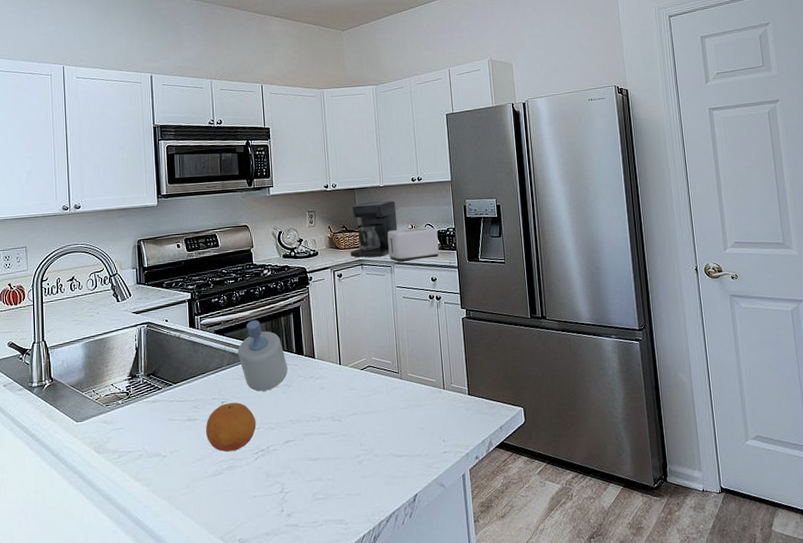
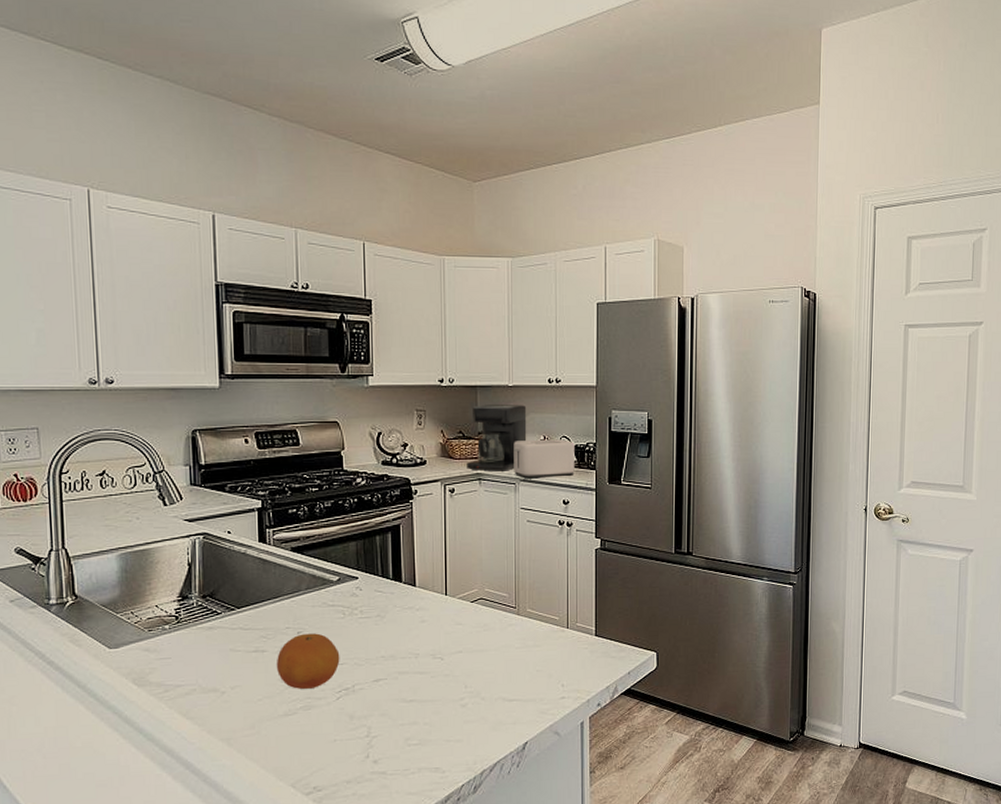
soap dispenser: present [237,320,288,391] -> none [319,538,381,622]

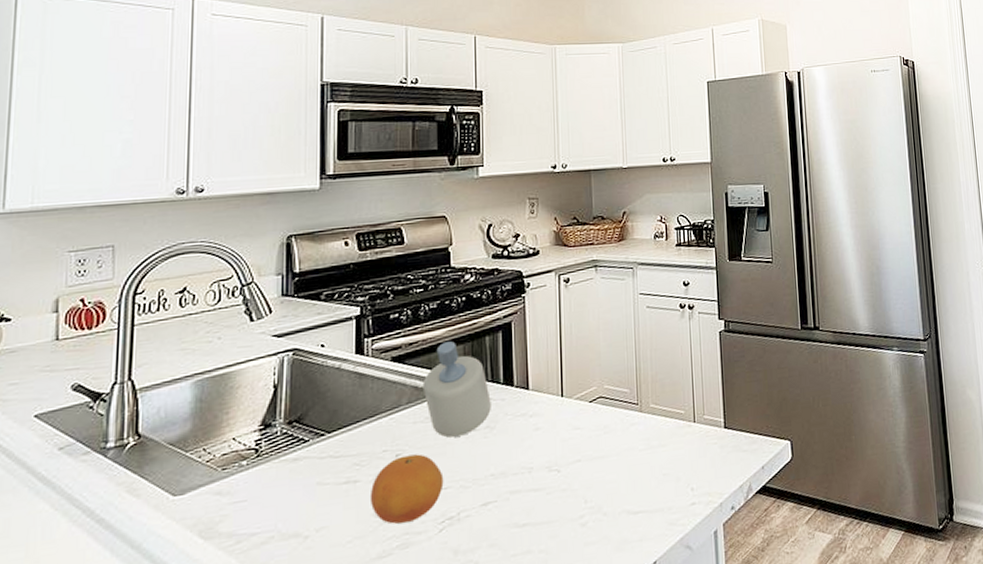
soap dispenser: none [319,538,381,622] -> present [422,341,491,438]
coffee maker: present [466,403,527,471] -> none [582,186,643,257]
toaster: present [513,439,575,479] -> none [630,218,694,262]

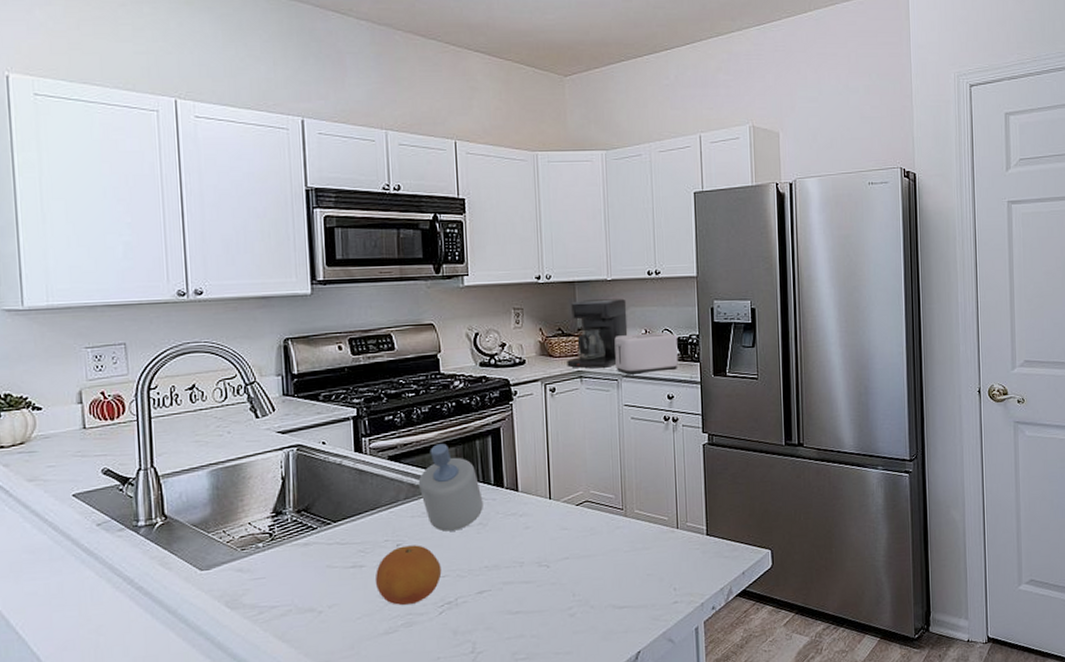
coffee maker: none [582,186,643,257] -> present [567,298,628,368]
toaster: none [630,218,694,262] -> present [614,332,678,375]

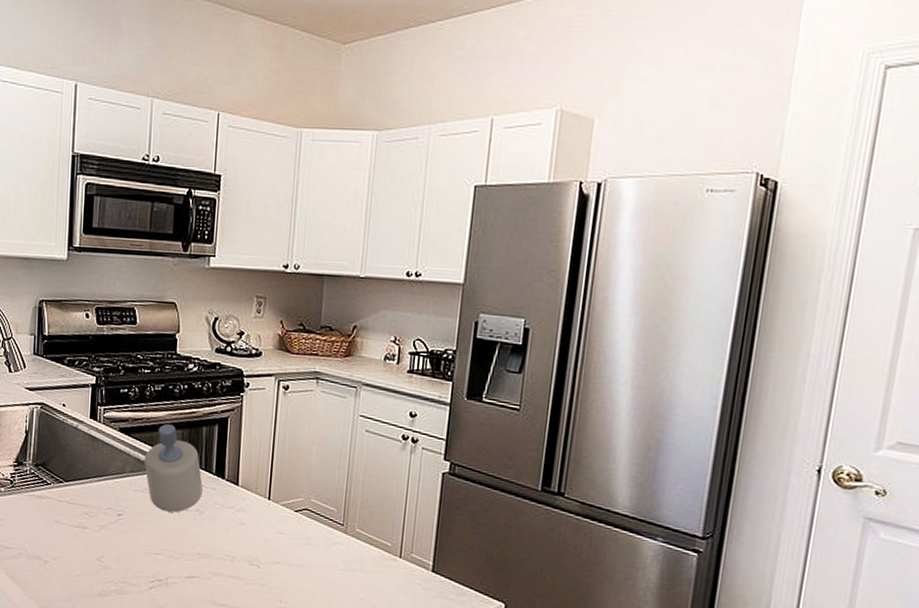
fruit: present [375,545,442,605] -> none [95,516,156,574]
coffee maker: present [567,298,628,368] -> none [304,295,378,373]
toaster: present [614,332,678,375] -> none [356,339,430,386]

